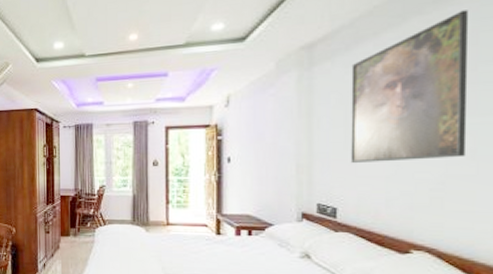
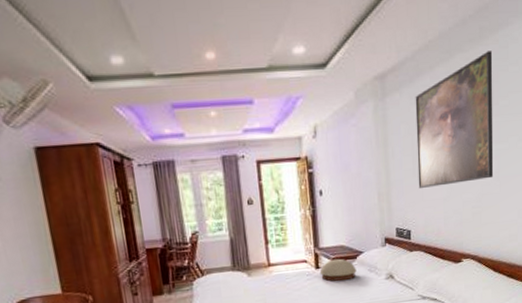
cushion: none [220,227,264,252] -> present [319,258,357,282]

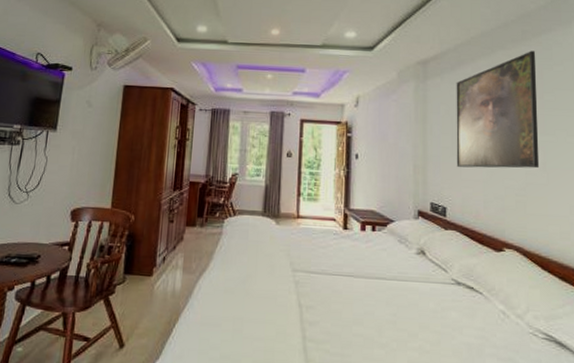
cushion: present [319,258,357,282] -> none [347,222,386,248]

